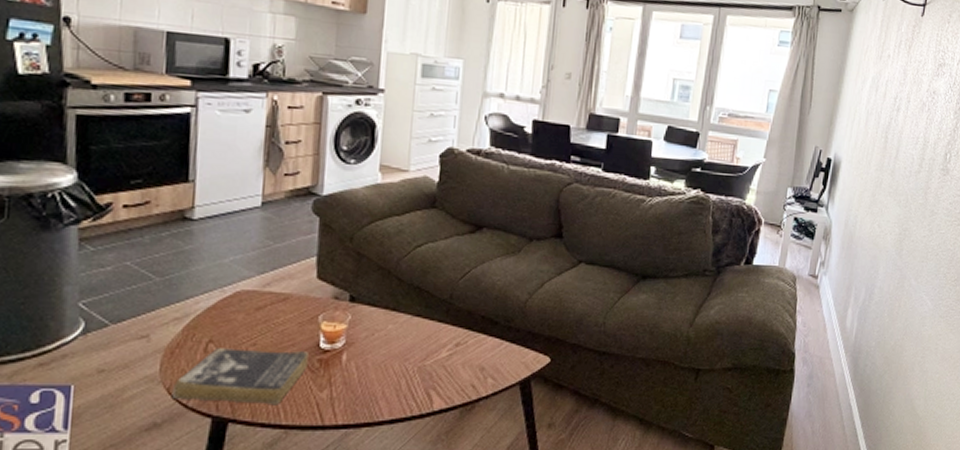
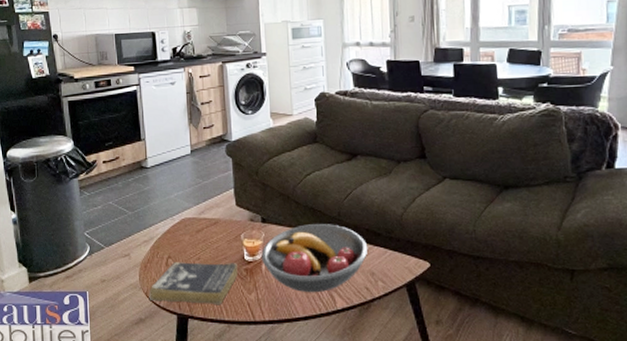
fruit bowl: none [343,307,481,391] -> present [261,224,368,293]

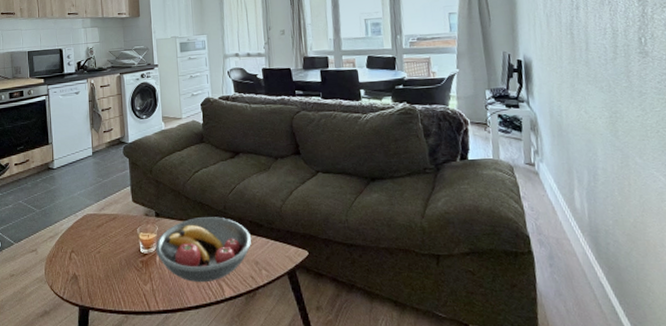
book: present [148,262,238,305] -> none [53,255,134,297]

